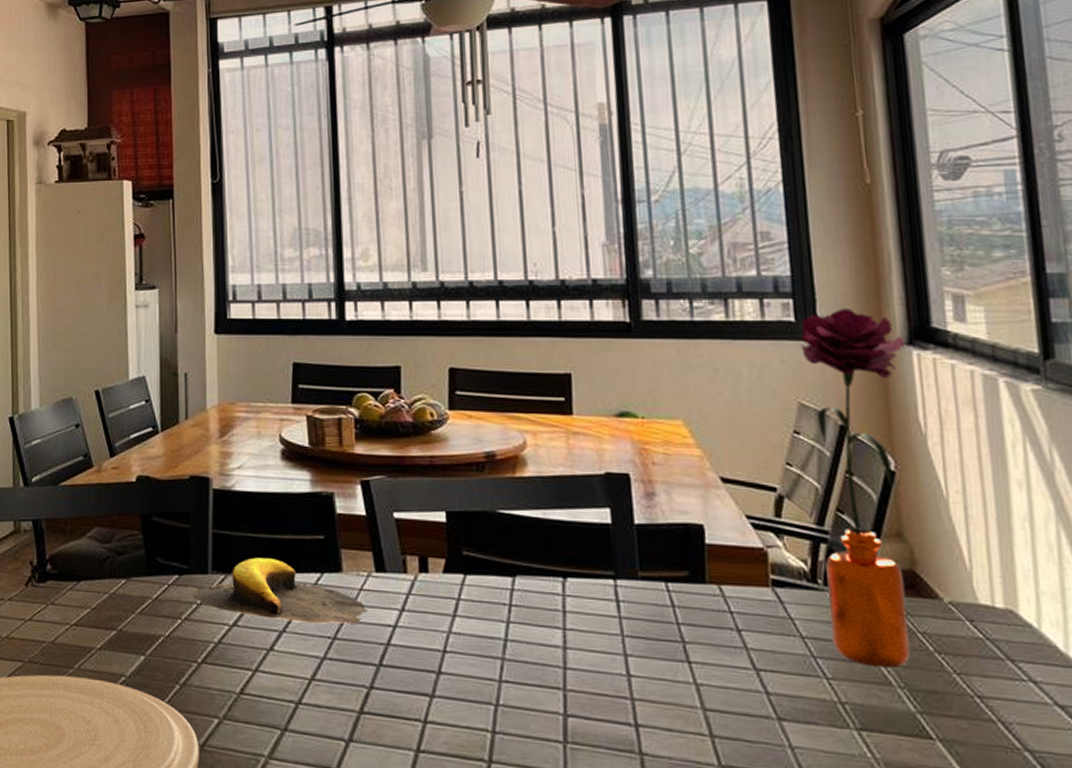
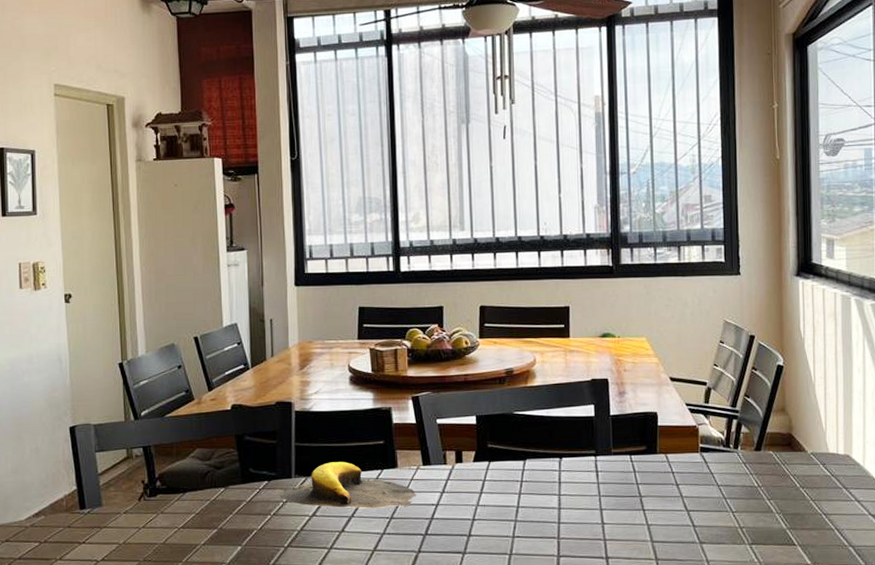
flower: present [801,308,910,669] -> none [728,251,795,501]

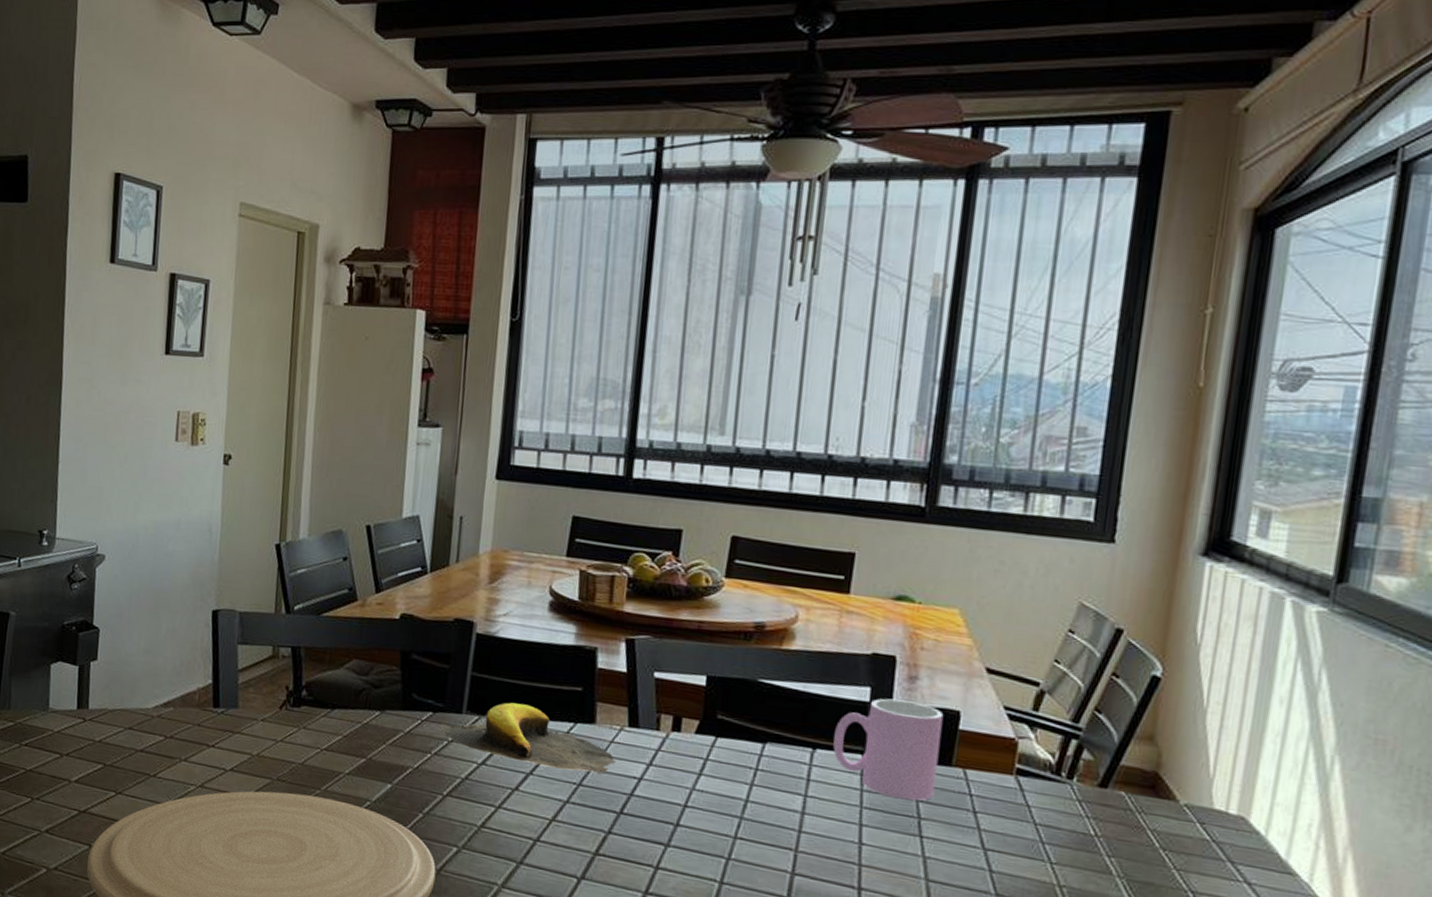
cup: none [573,411,648,485] -> present [833,698,944,801]

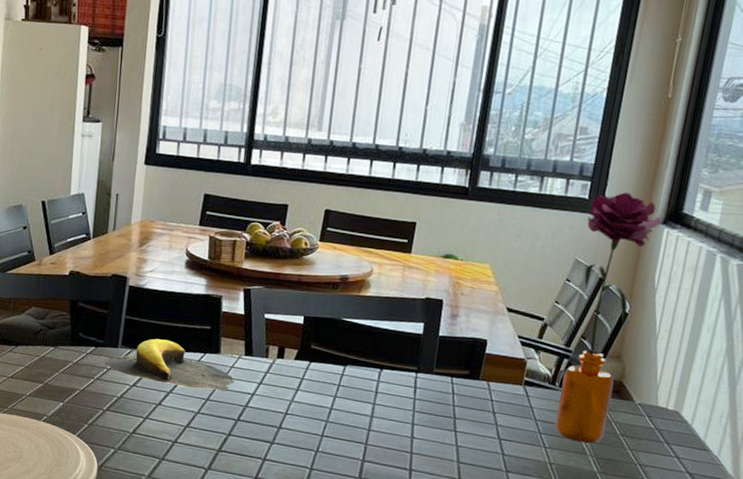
cup: present [833,698,944,801] -> none [395,331,475,406]
flower: none [1063,513,1202,860] -> present [555,192,662,444]

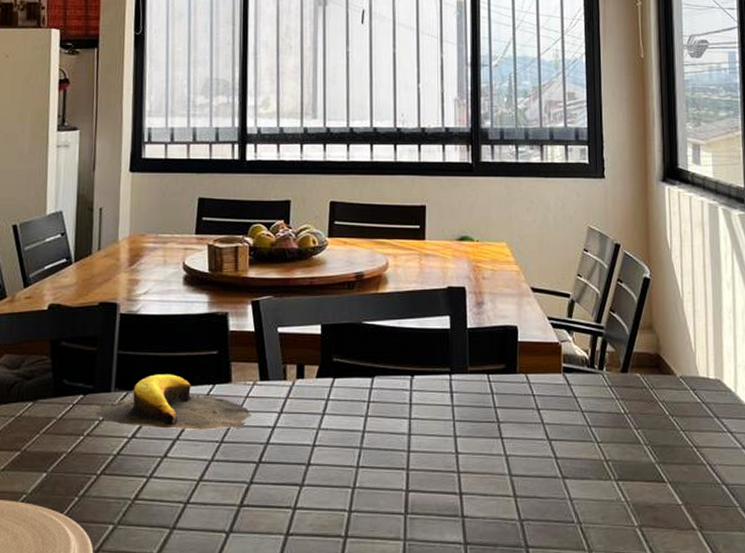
flower: present [555,192,662,444] -> none [592,153,661,431]

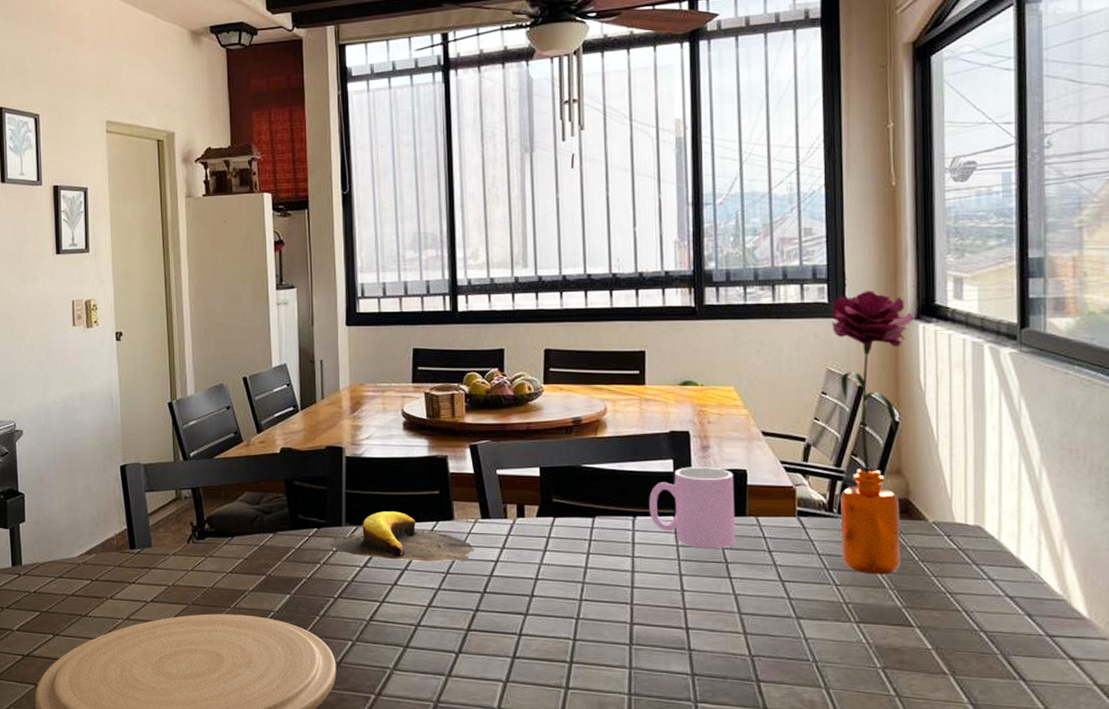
cup: none [427,323,507,408] -> present [649,467,736,549]
flower: none [592,153,661,431] -> present [831,291,915,575]

